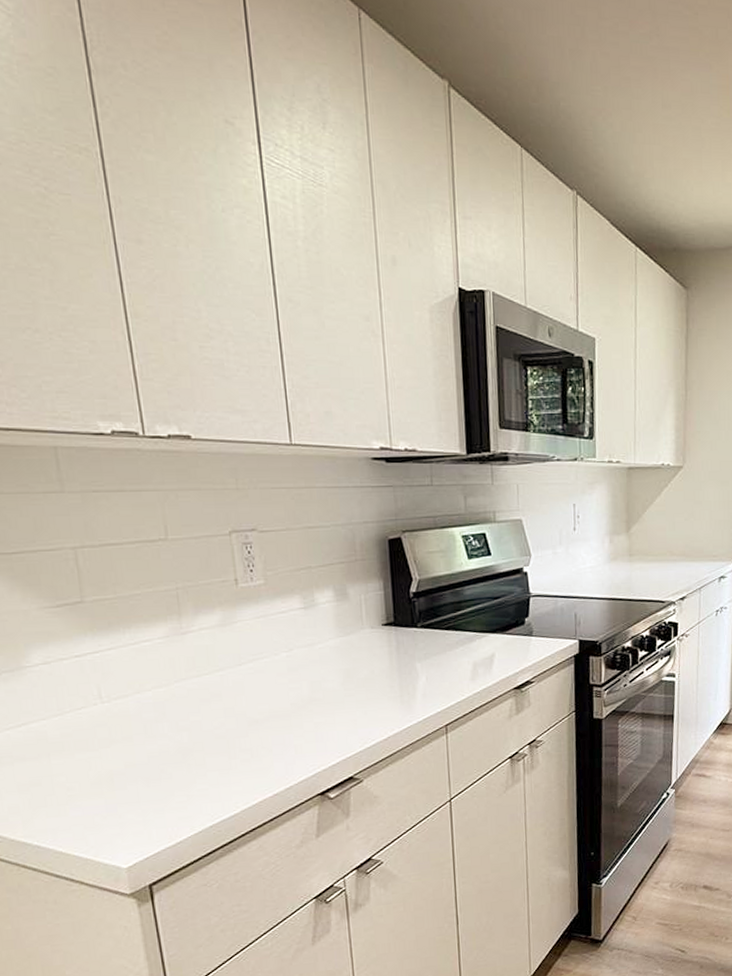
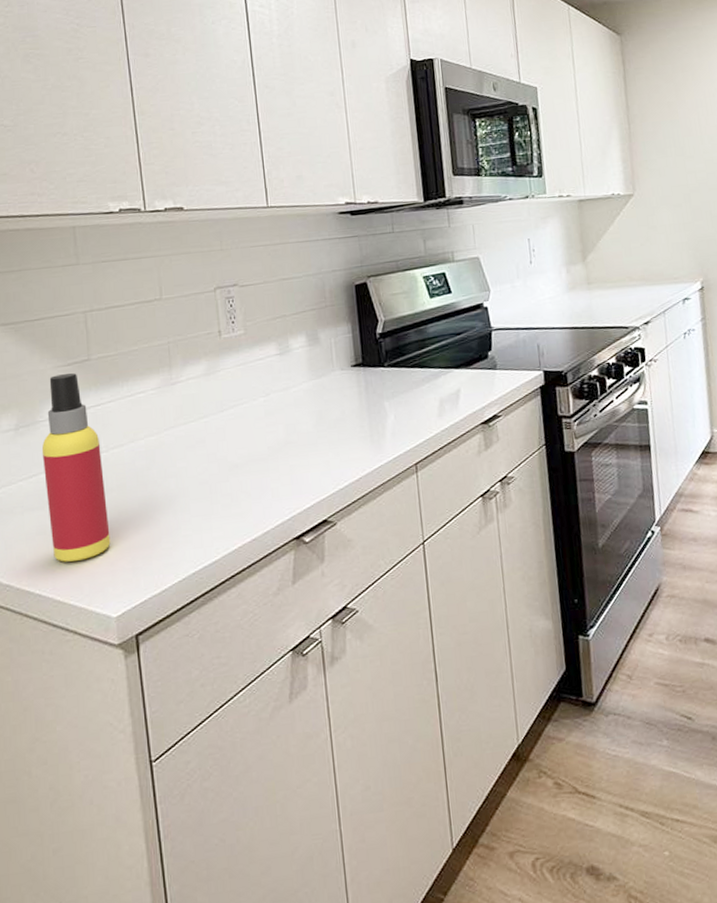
spray bottle: none [31,616,118,814] -> present [41,373,111,562]

